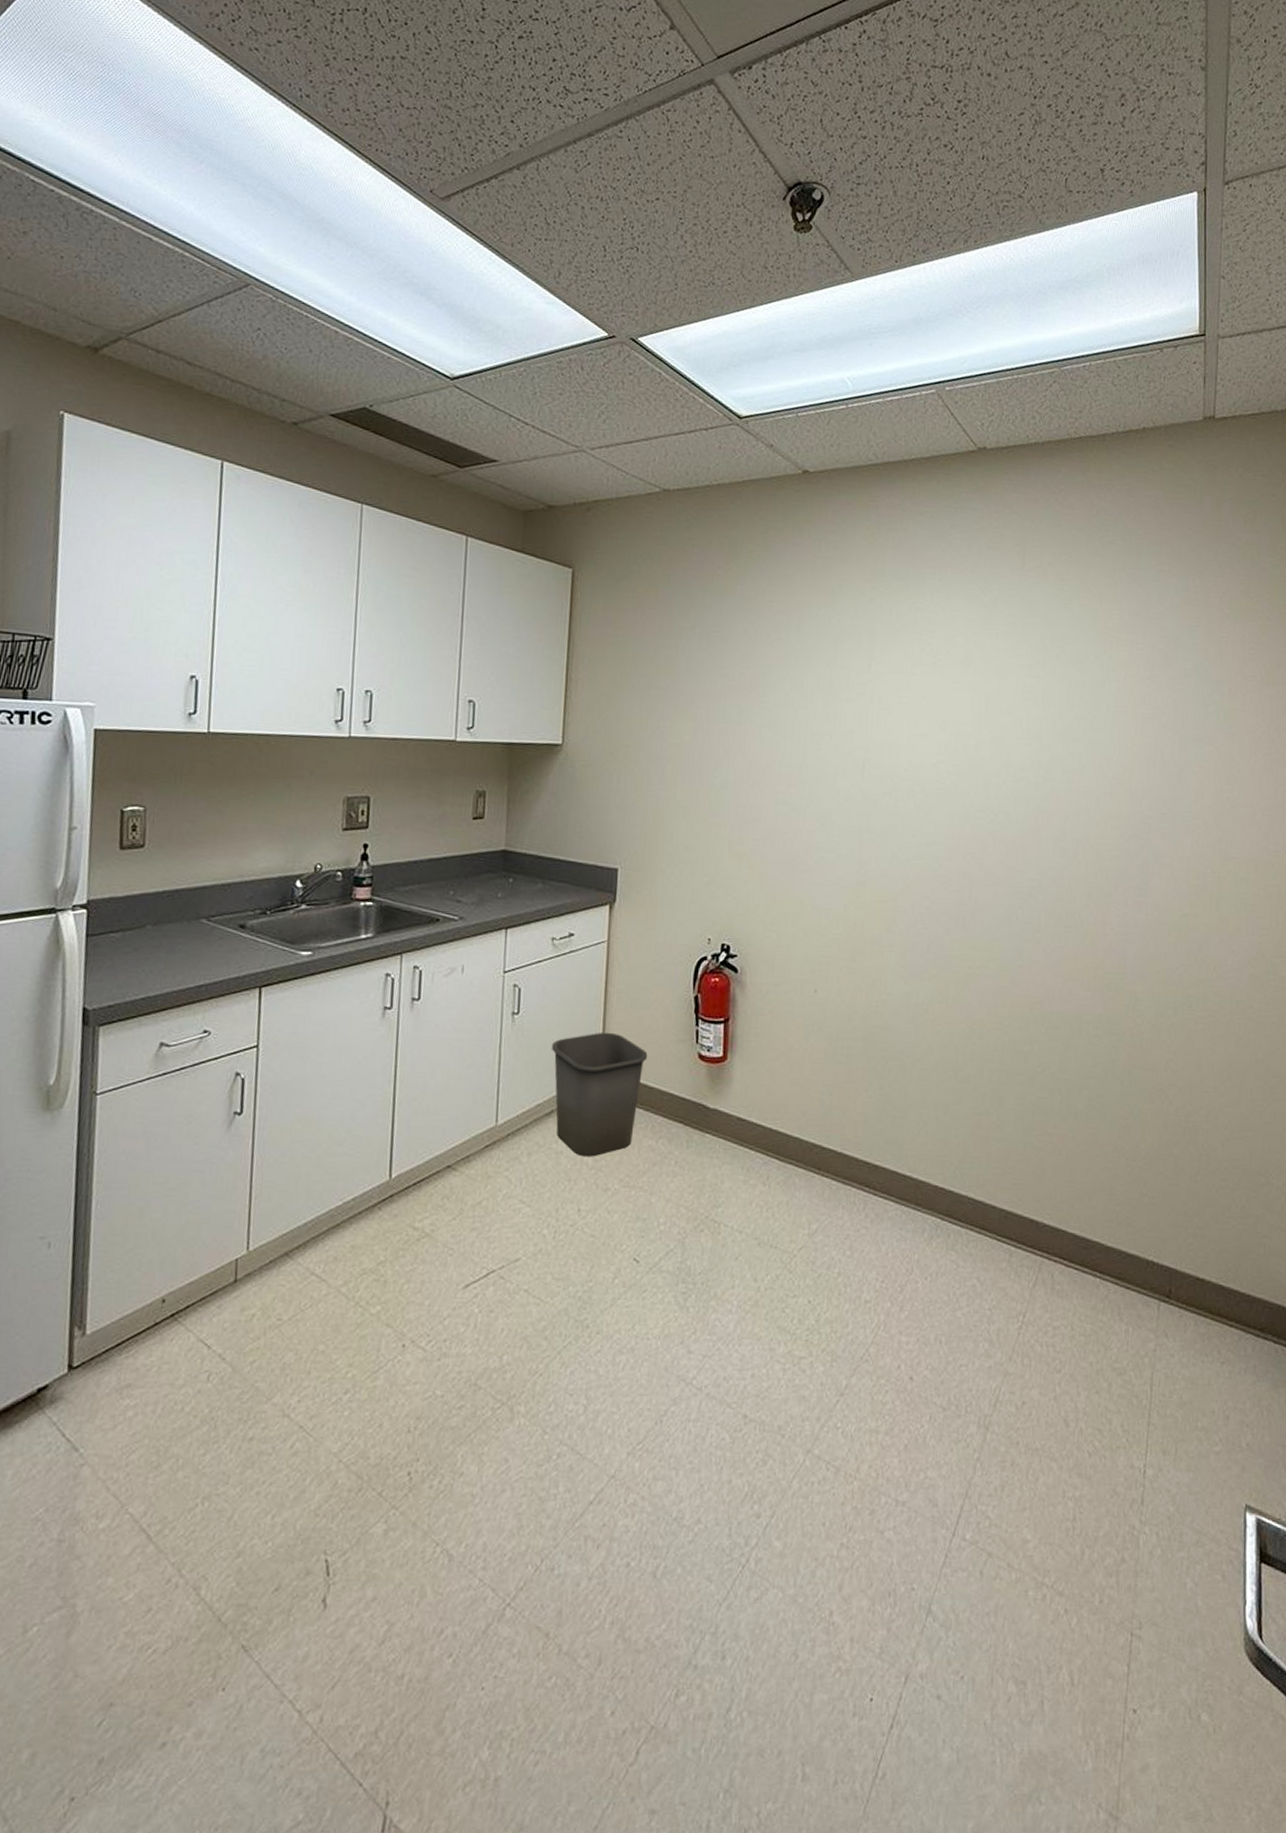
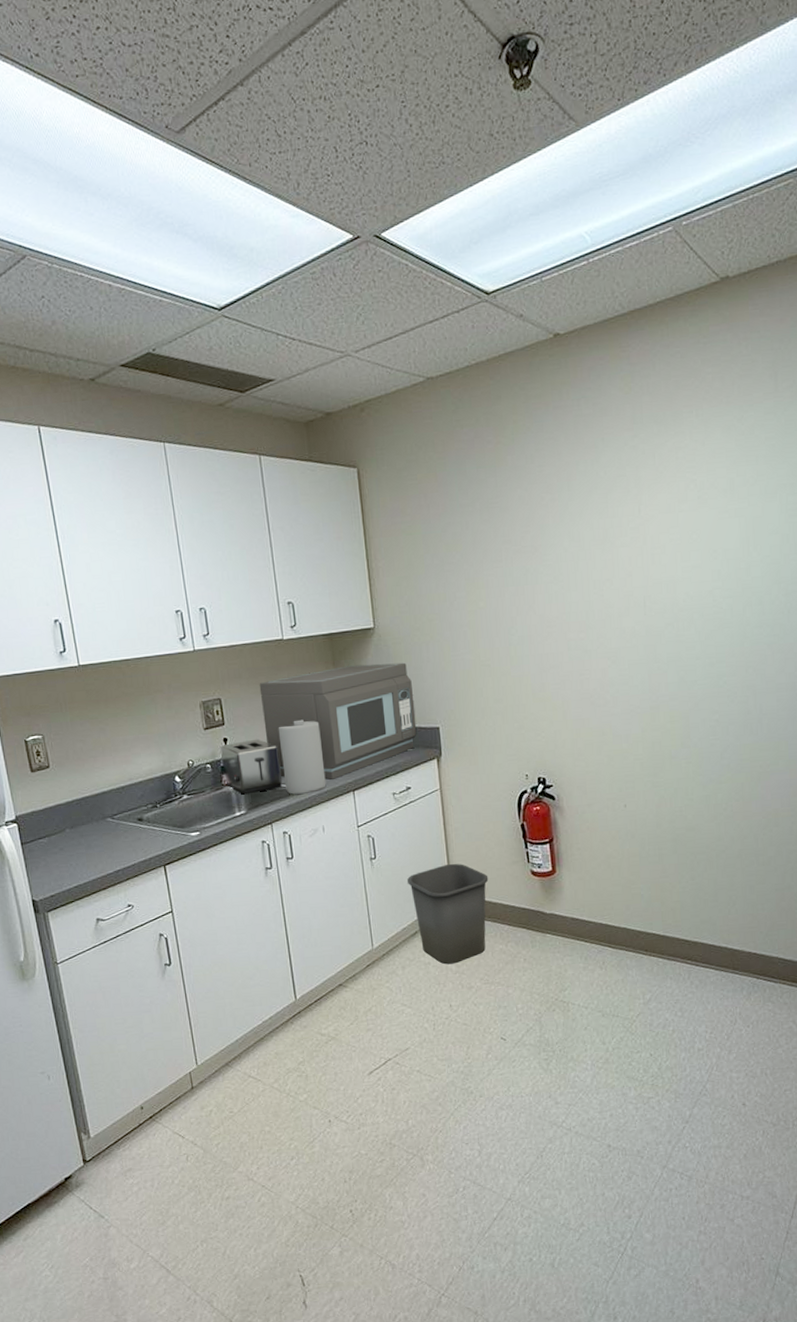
toaster: none [355,850,427,915] -> present [221,739,283,795]
microwave: none [414,782,595,913] -> present [259,663,416,781]
paper towel holder: none [426,835,481,924] -> present [278,719,327,795]

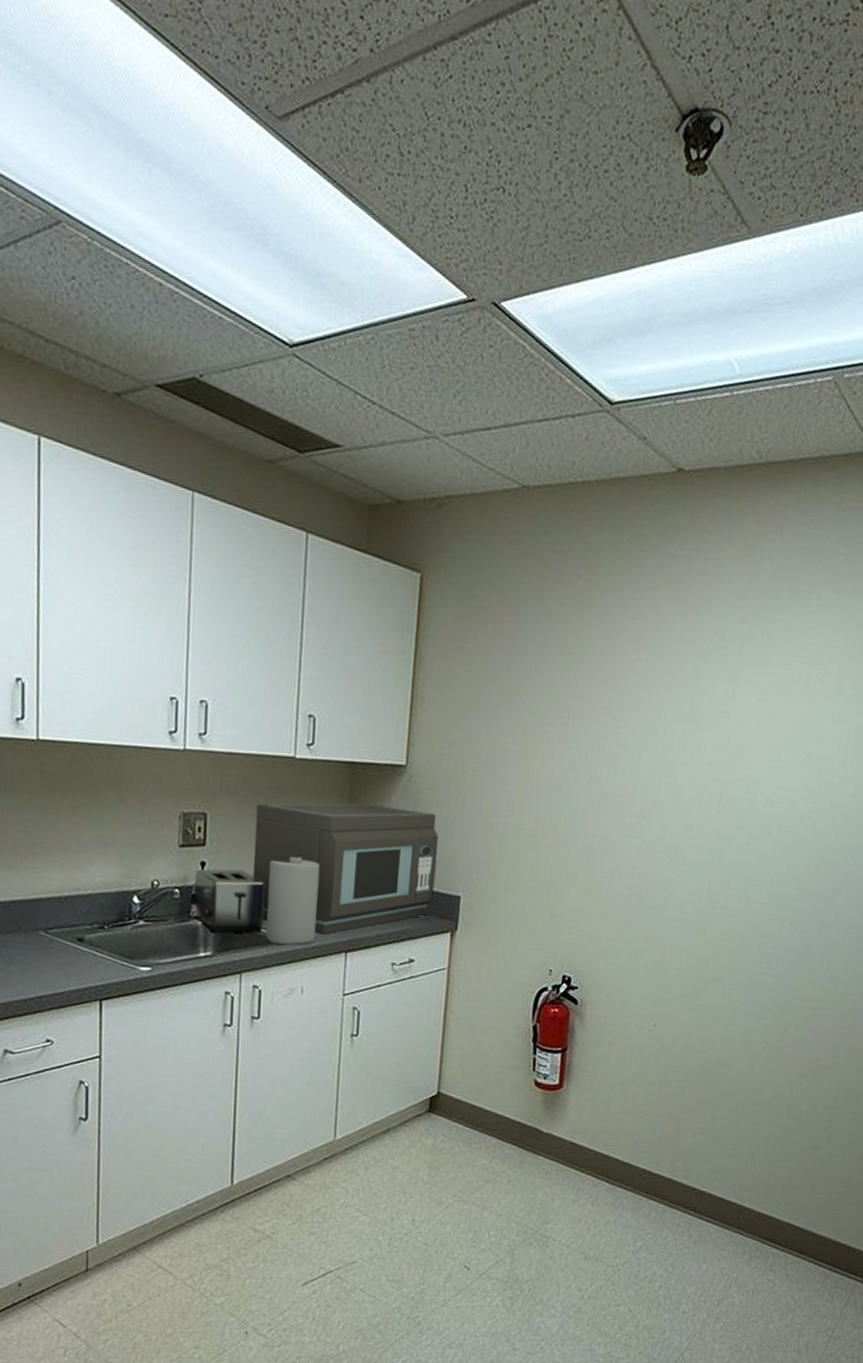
waste bin: present [407,863,489,965] -> none [390,1056,485,1173]

